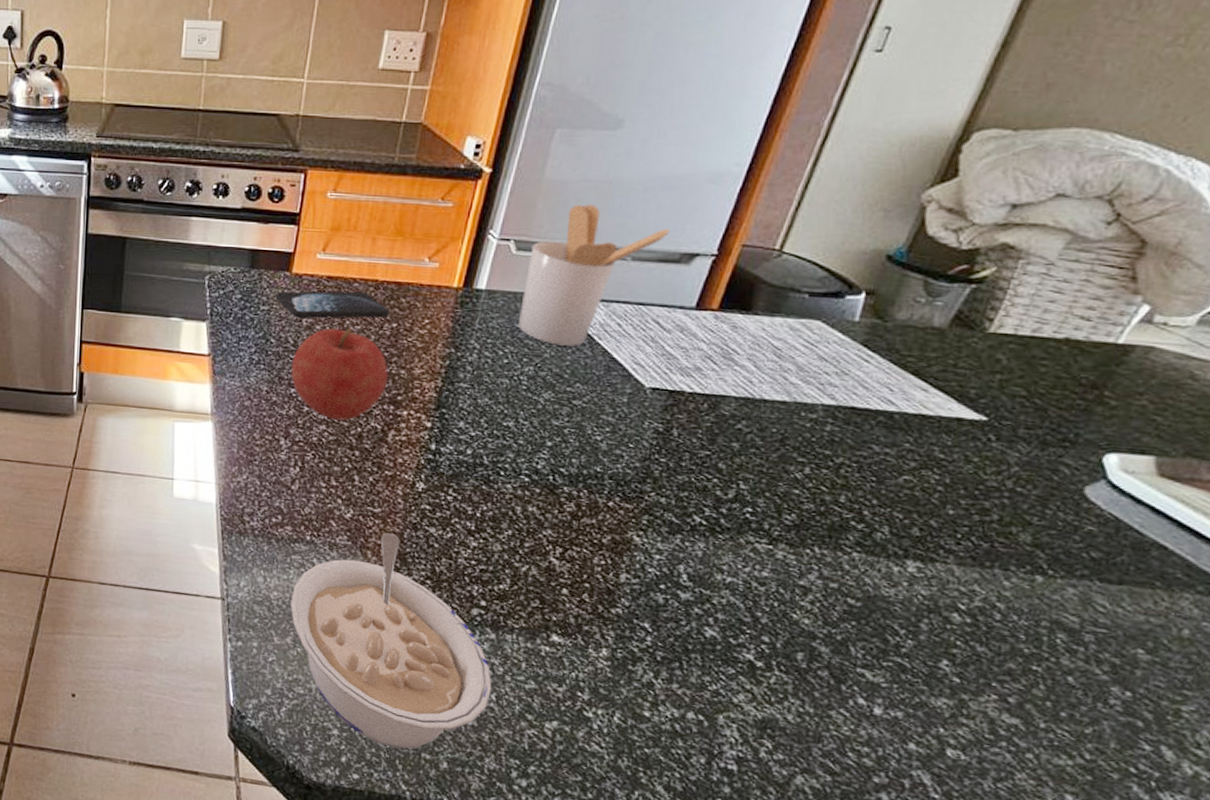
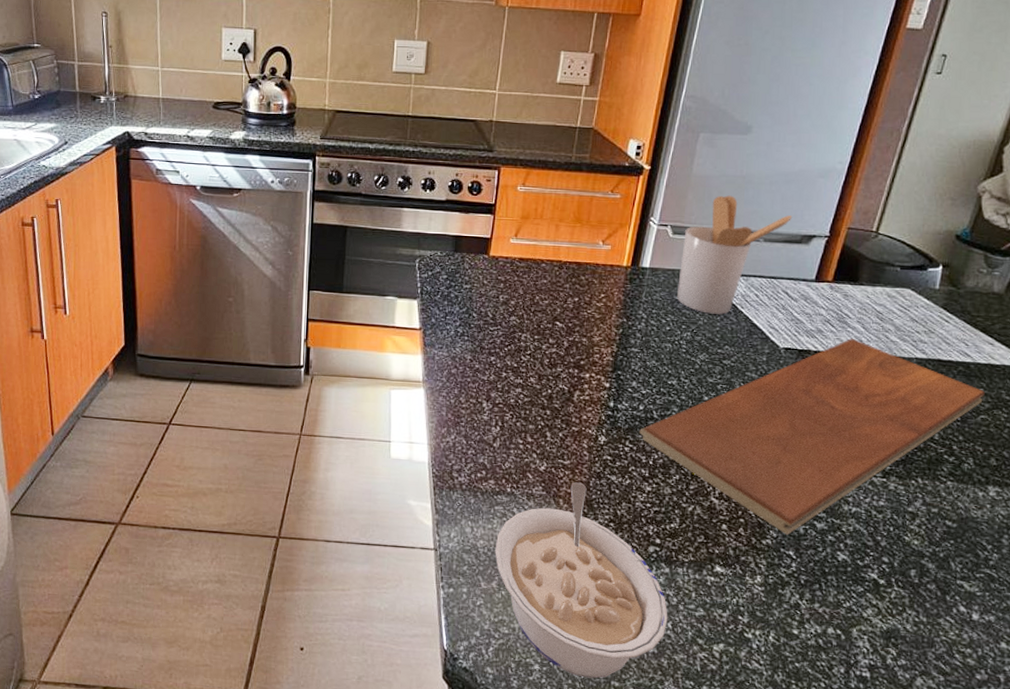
smartphone: present [275,291,390,319] -> none [476,270,572,295]
fruit: present [291,327,388,421] -> none [491,302,572,384]
chopping board: none [466,379,911,604] -> present [639,339,985,535]

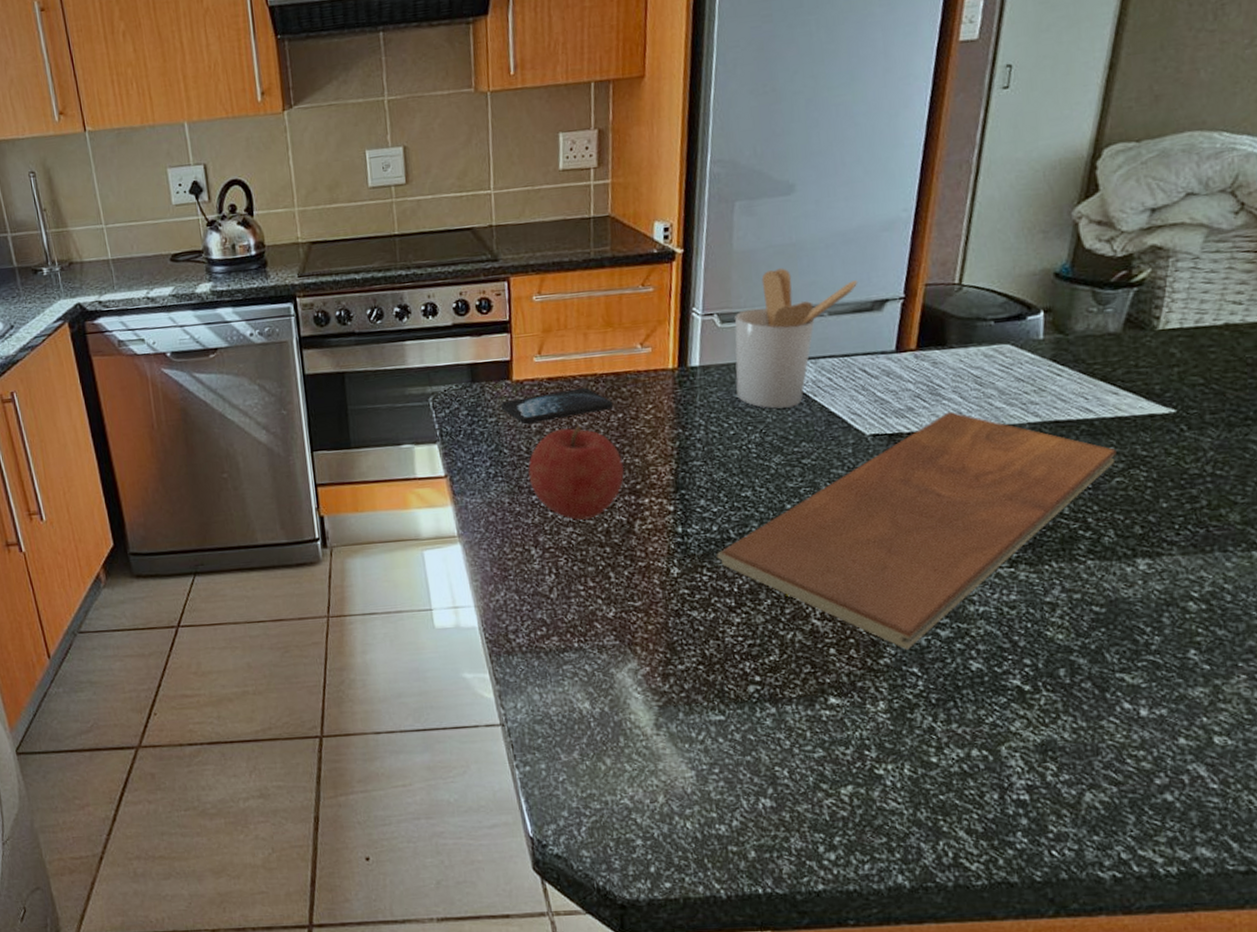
smartphone: none [476,270,572,295] -> present [500,387,614,425]
fruit: none [491,302,572,384] -> present [528,425,624,520]
legume: present [495,482,668,679] -> none [570,624,783,847]

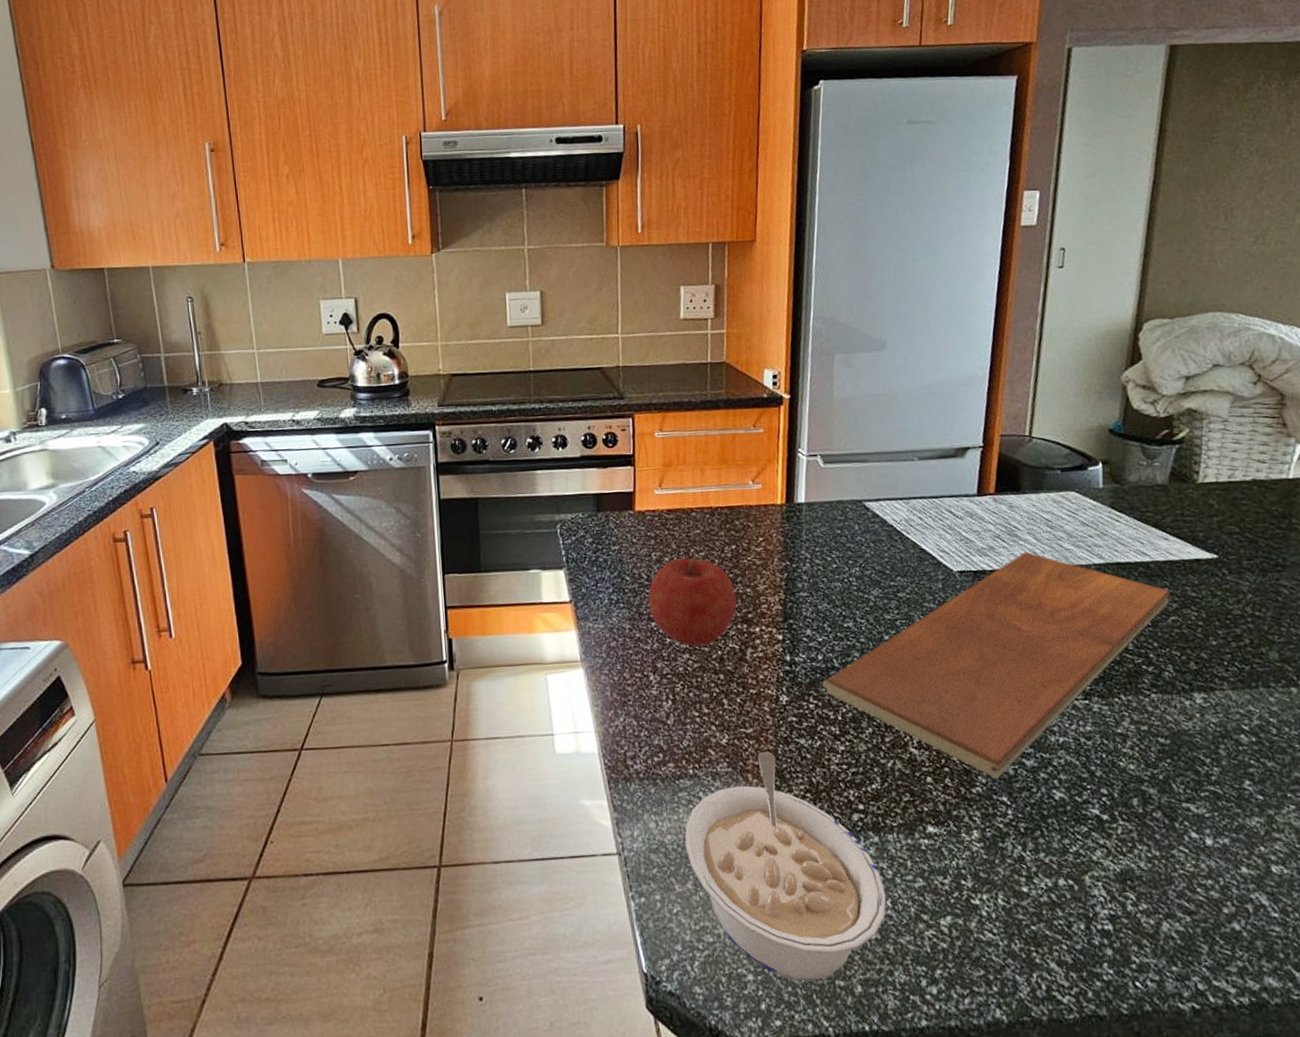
smartphone: present [500,387,614,425] -> none [623,519,728,553]
legume: none [570,624,783,847] -> present [684,751,887,982]
utensil holder: present [734,268,858,409] -> none [836,415,943,545]

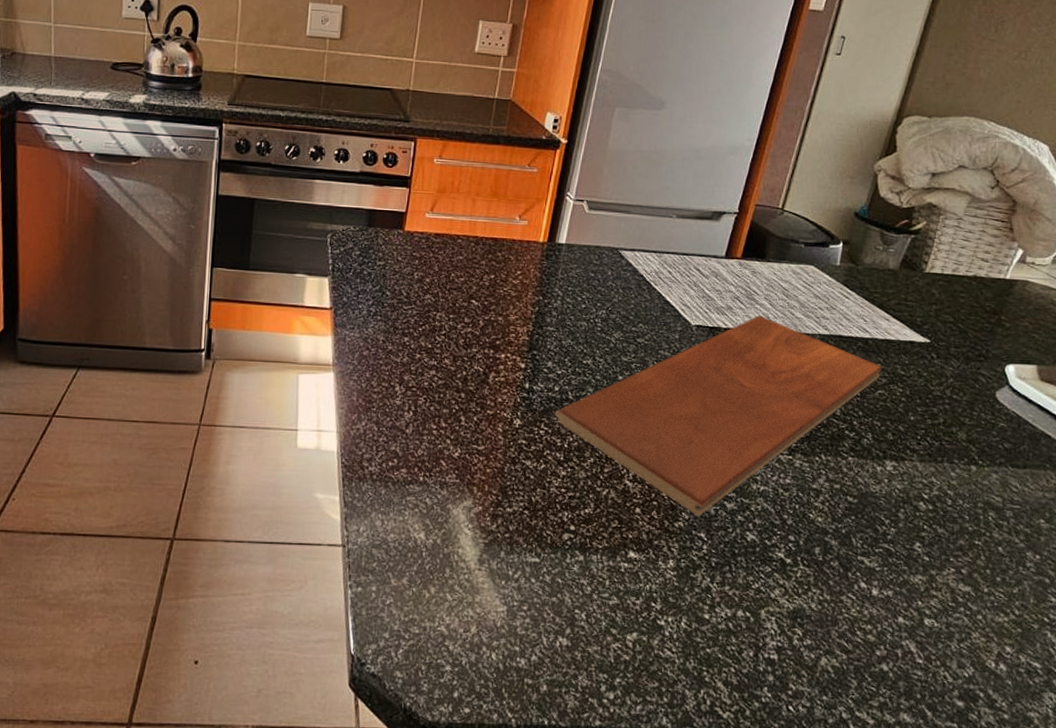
fruit: present [648,555,737,647] -> none [404,279,488,365]
legume: present [684,751,887,982] -> none [406,468,582,677]

